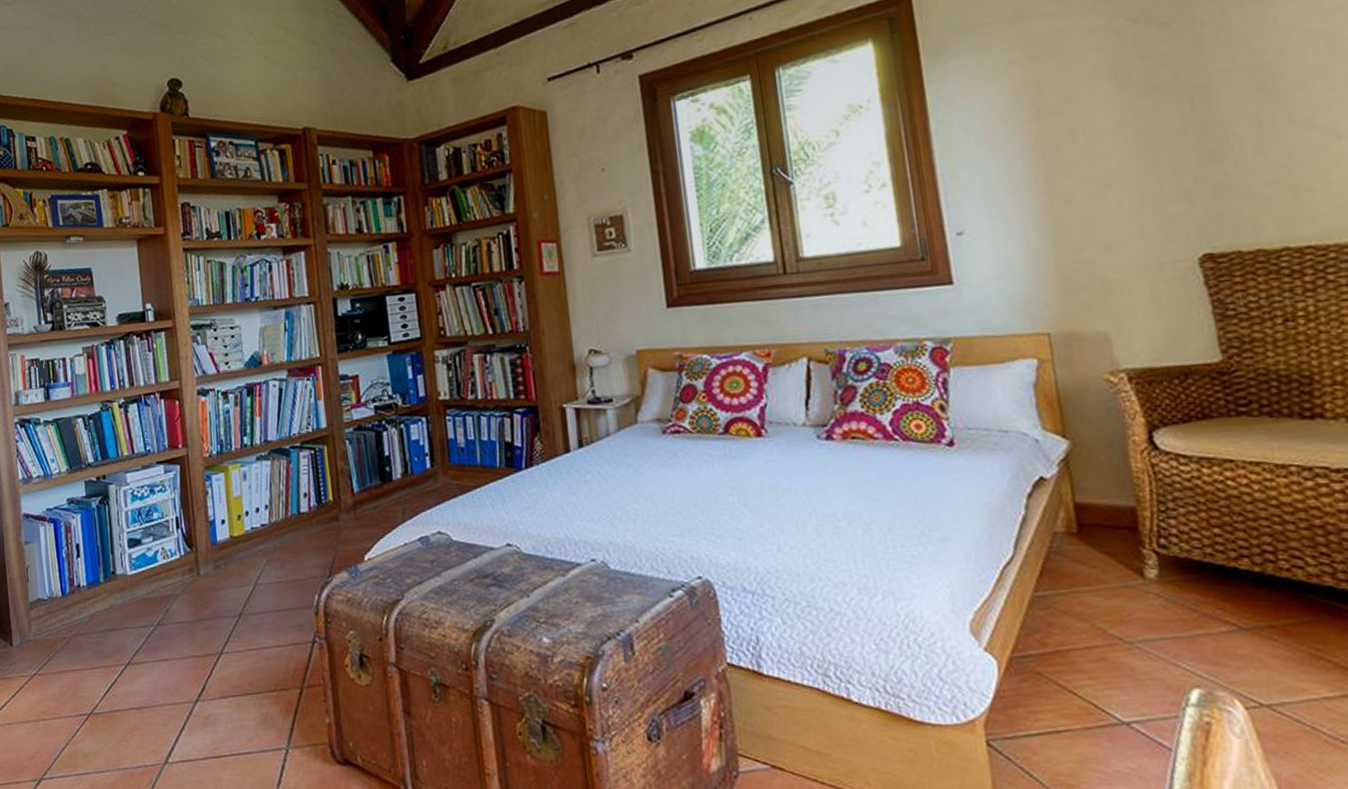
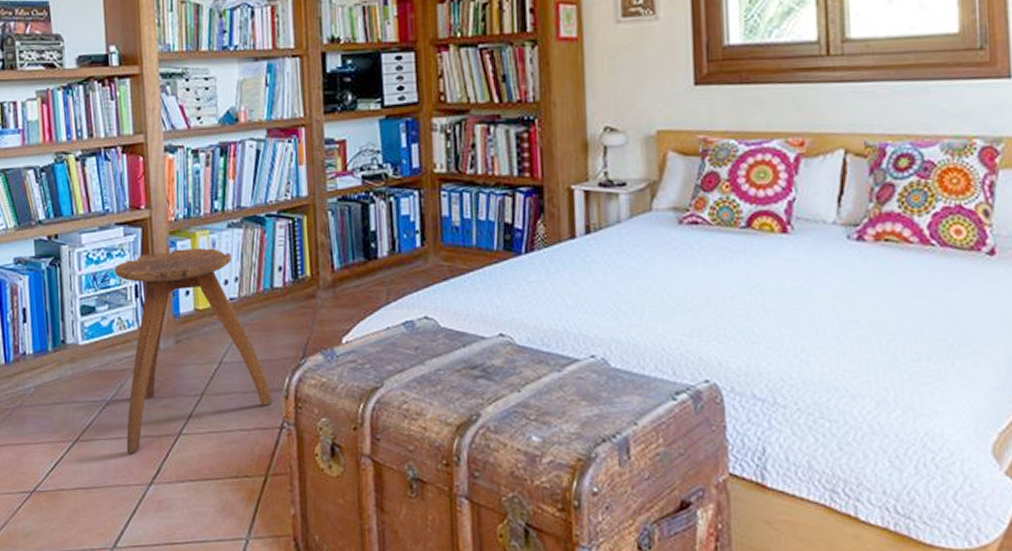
stool: none [157,480,304,674] -> present [114,248,273,454]

